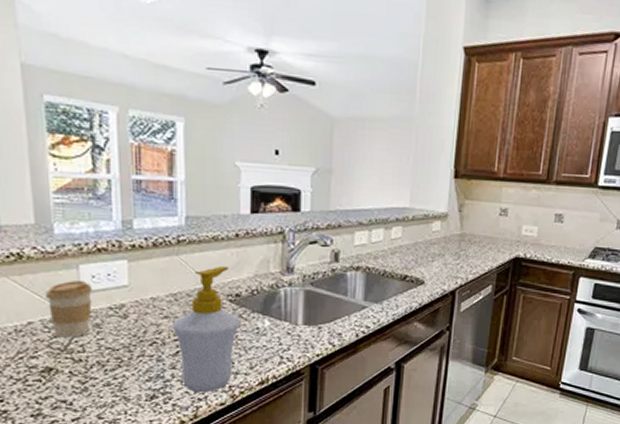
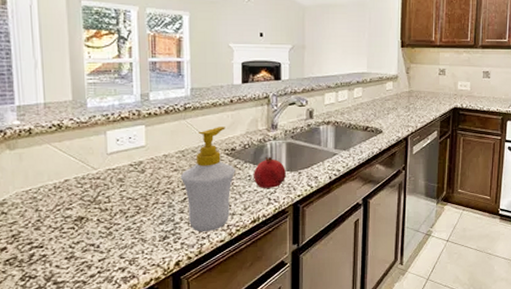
coffee cup: present [46,280,93,338] -> none [80,143,118,191]
fruit: none [263,305,303,344] -> present [254,156,286,188]

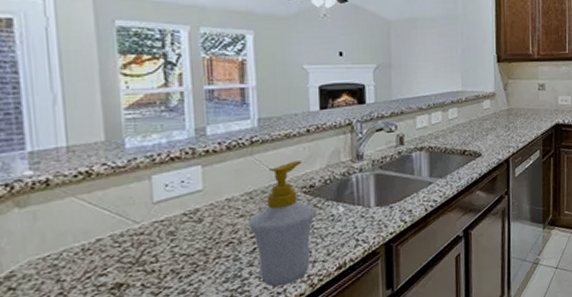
fruit: present [254,156,286,188] -> none [337,191,375,229]

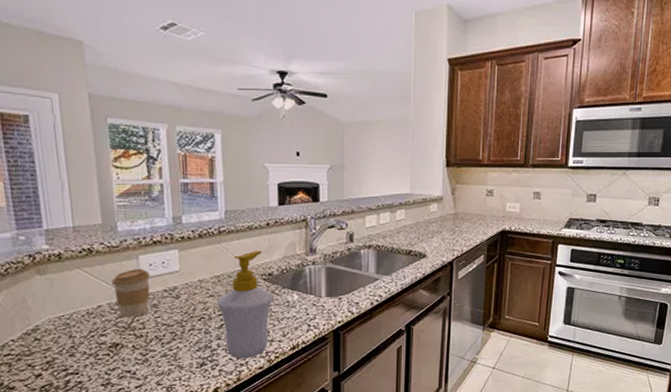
coffee cup: none [116,190,167,251] -> present [112,268,151,318]

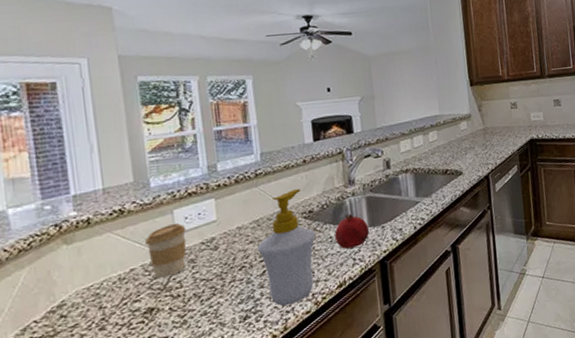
fruit: none [292,281,326,314] -> present [334,213,369,249]

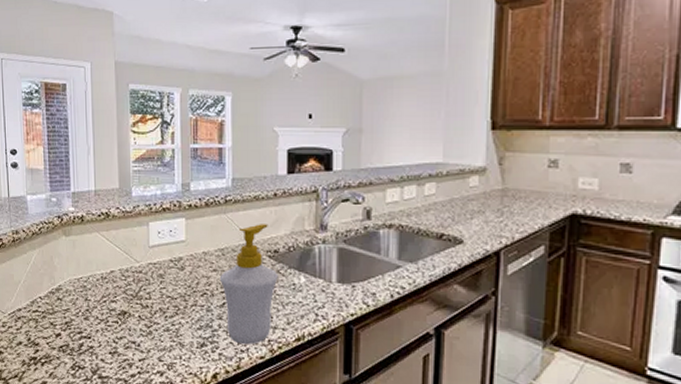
coffee cup: present [145,222,187,279] -> none [124,235,159,286]
fruit: present [334,213,369,249] -> none [299,262,336,302]

